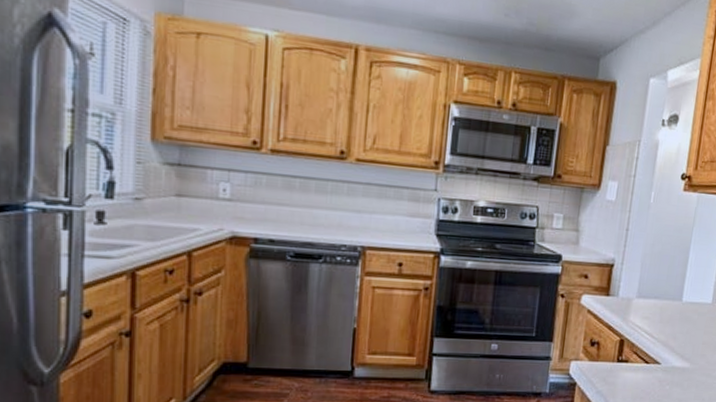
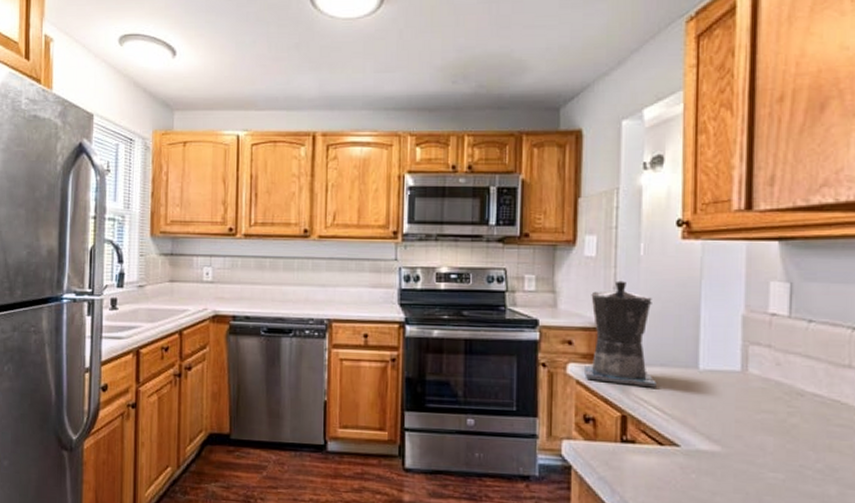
coffee maker: none [595,223,655,317] -> present [584,280,656,388]

